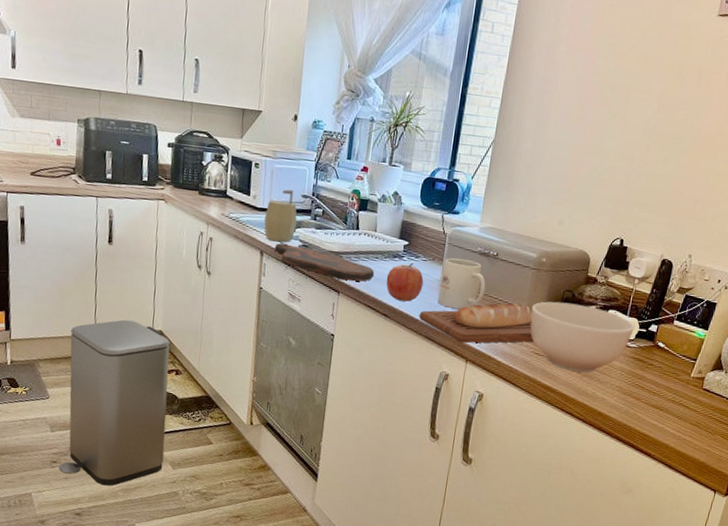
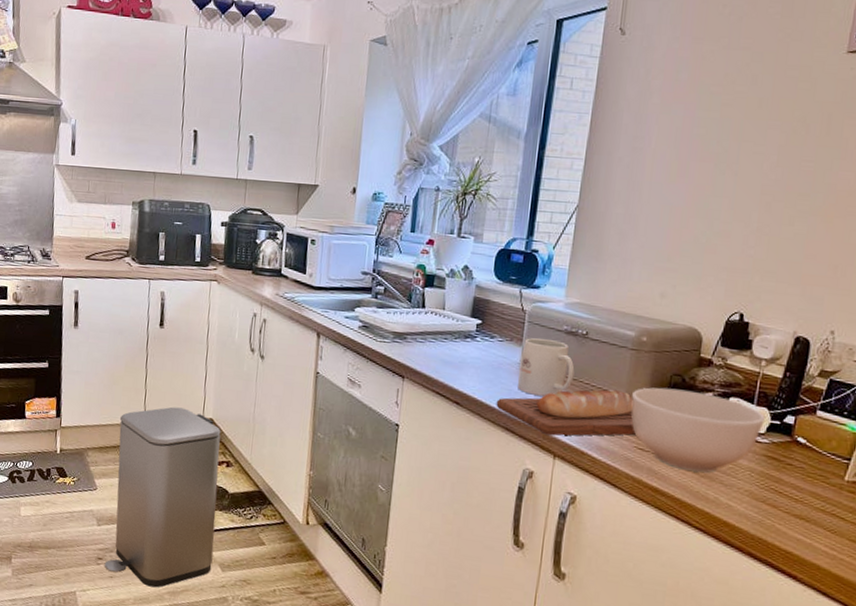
soap dispenser: present [264,189,297,243] -> none [321,266,357,323]
cutting board: present [275,243,375,282] -> none [333,324,444,366]
fruit: present [386,262,424,302] -> none [457,343,501,388]

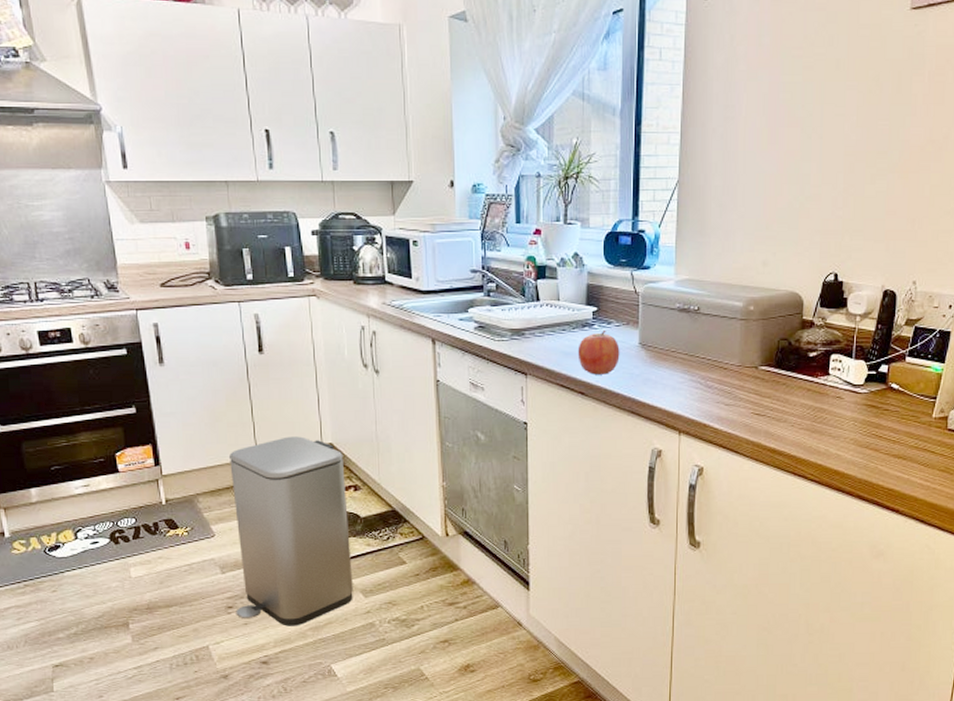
fruit: none [457,343,501,388] -> present [578,329,620,375]
bread loaf: present [496,389,636,437] -> none [620,361,751,413]
mug: present [517,338,575,396] -> none [637,319,690,376]
bowl: present [631,387,765,473] -> none [745,352,863,428]

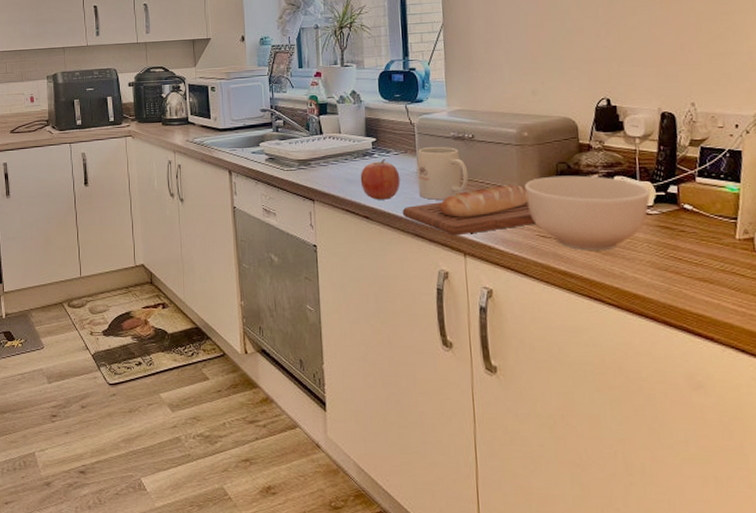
pedal bin: present [230,436,353,626] -> none [58,258,161,437]
bread loaf: none [620,361,751,413] -> present [402,185,535,236]
mug: none [637,319,690,376] -> present [416,147,469,200]
bowl: none [745,352,863,428] -> present [525,175,650,250]

